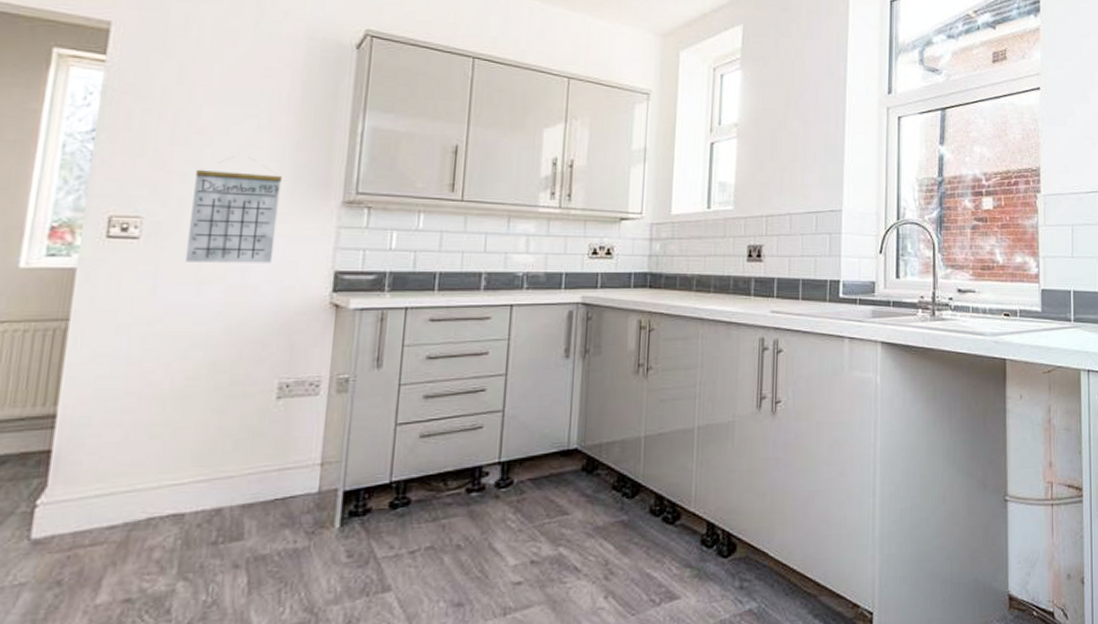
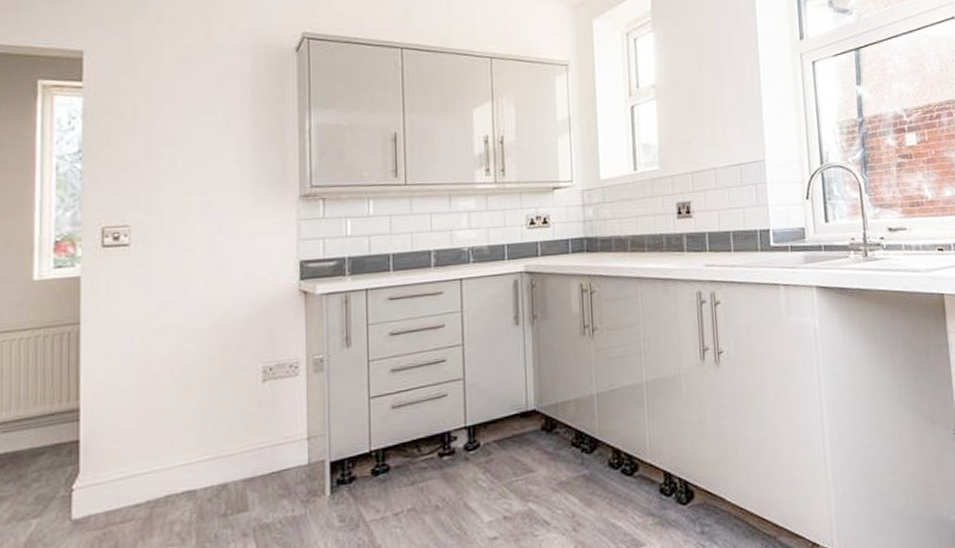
calendar: present [184,156,283,263] -> none [169,162,245,263]

